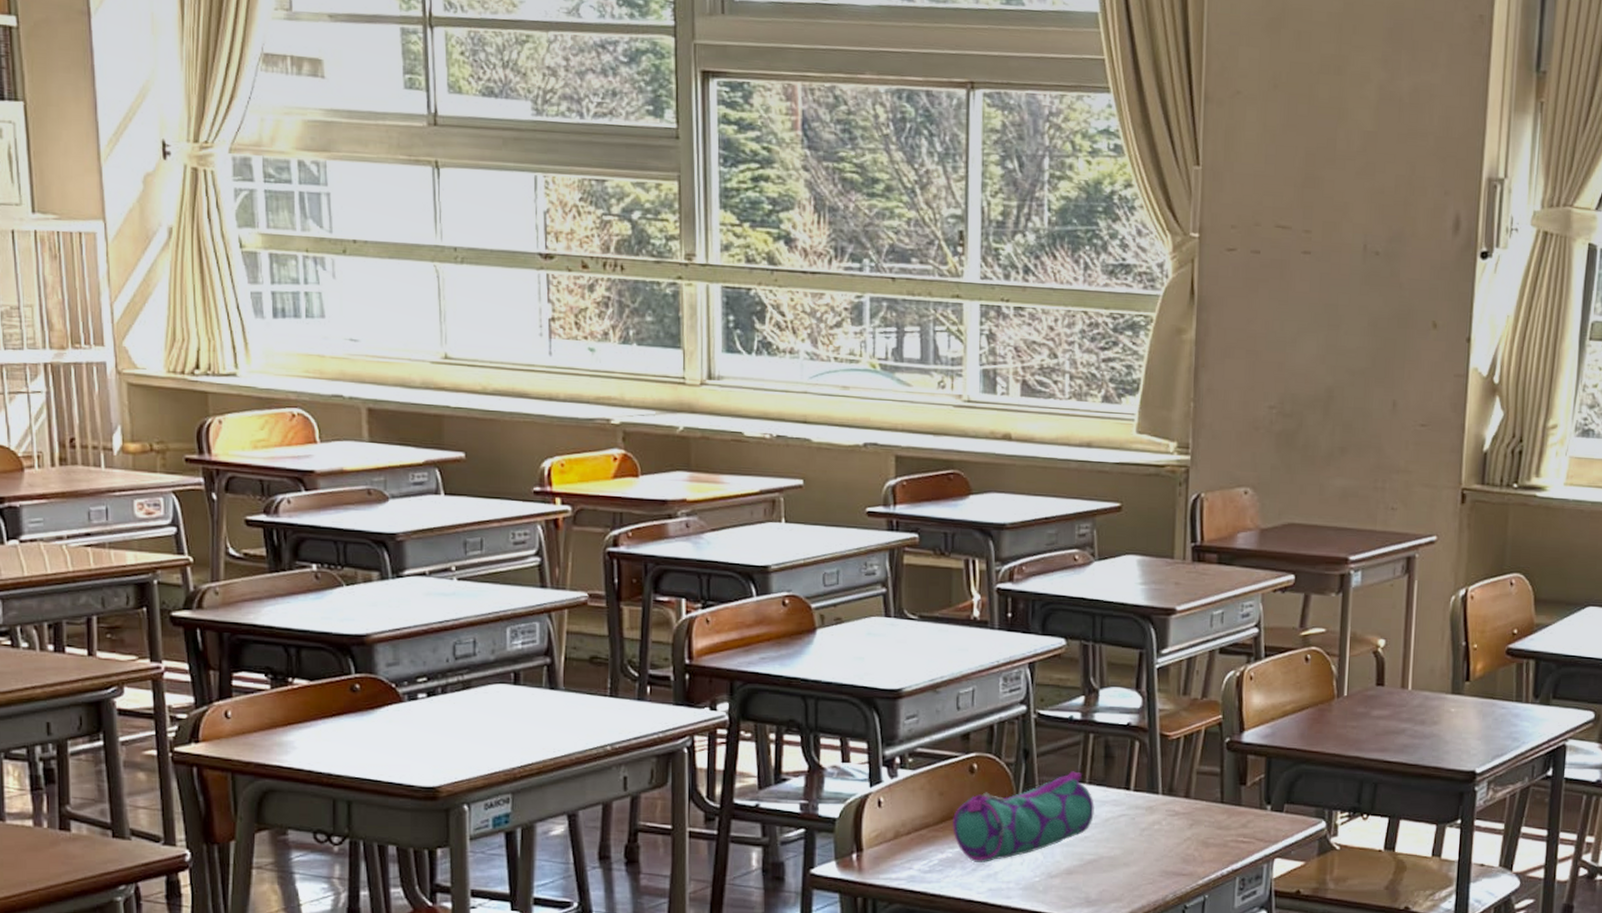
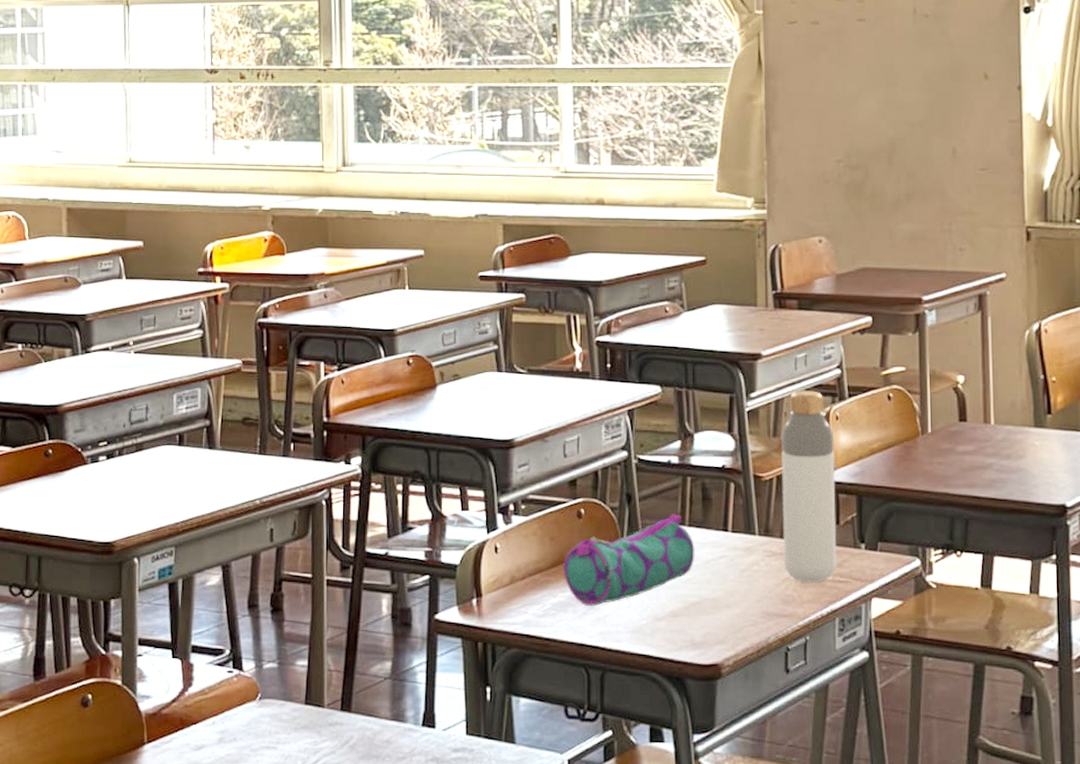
bottle: none [1186,648,1246,843] -> present [781,390,837,583]

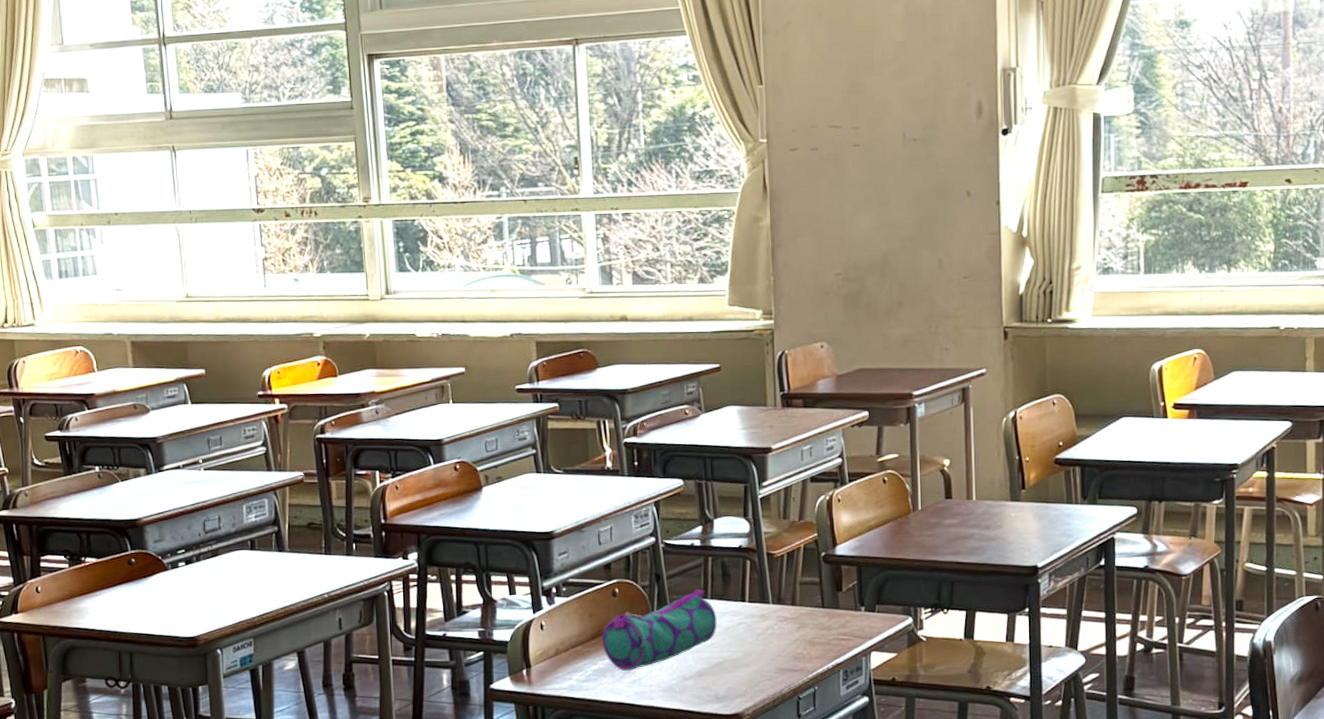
bottle: present [781,390,837,583] -> none [790,478,841,642]

